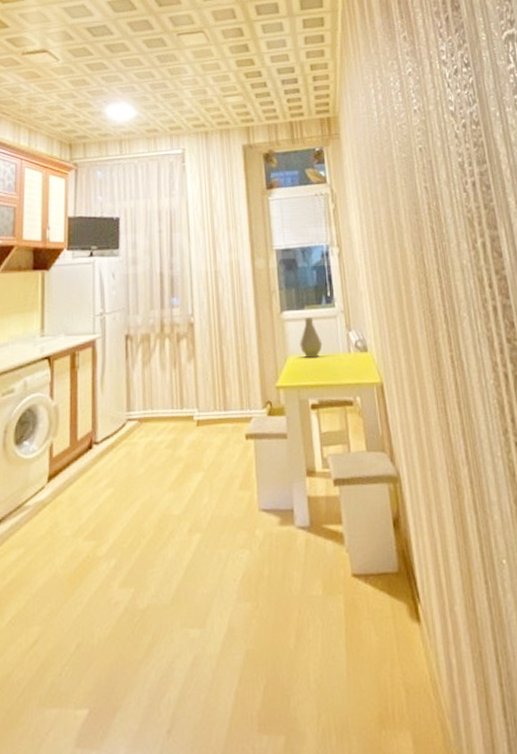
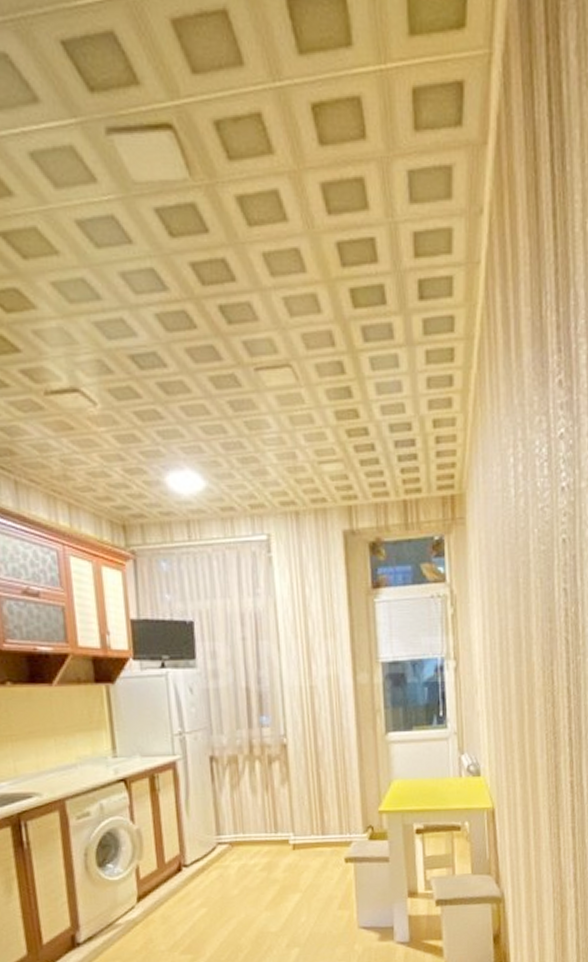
vase: present [300,318,323,359] -> none [406,739,431,783]

